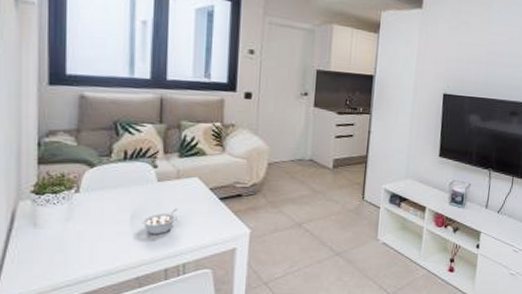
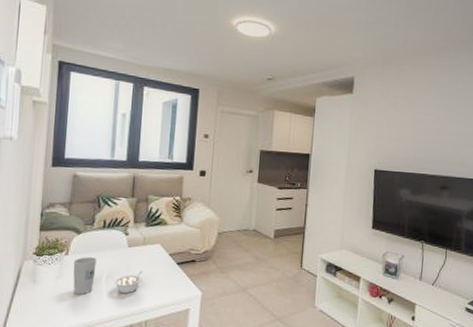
cup: none [86,194,117,238] -> present [73,257,97,294]

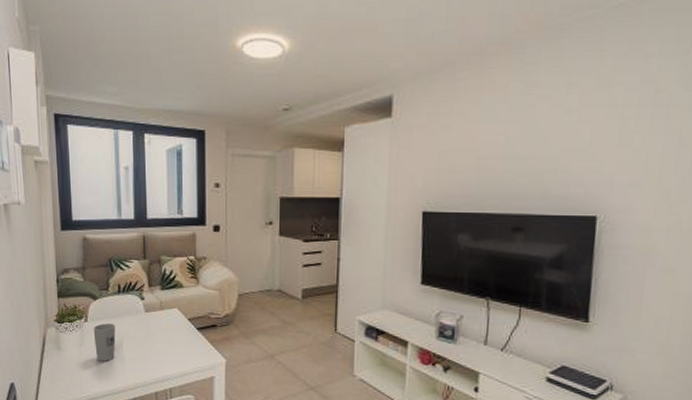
legume: present [114,271,143,294] -> none [135,337,163,361]

